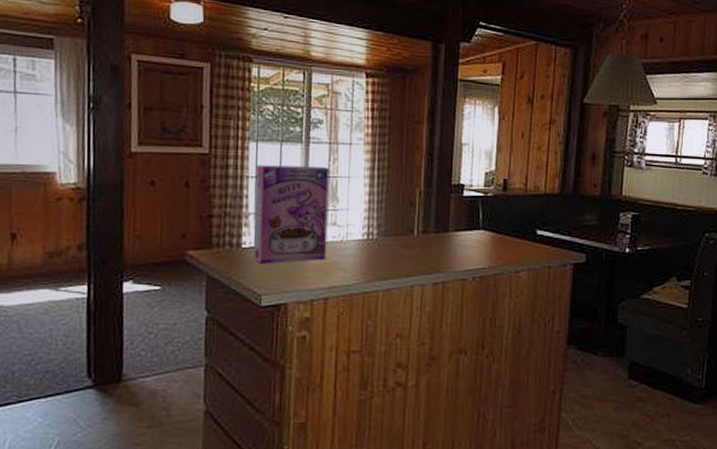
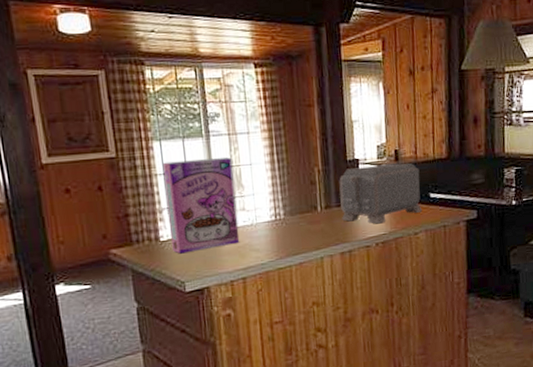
toaster: none [439,193,528,257] -> present [339,163,423,224]

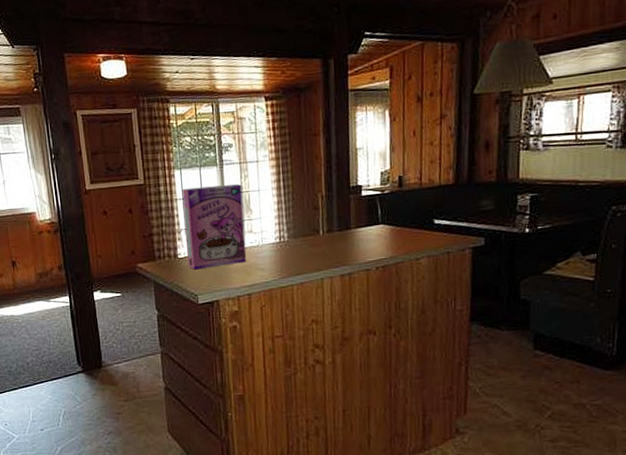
toaster: present [339,163,423,224] -> none [341,189,426,249]

